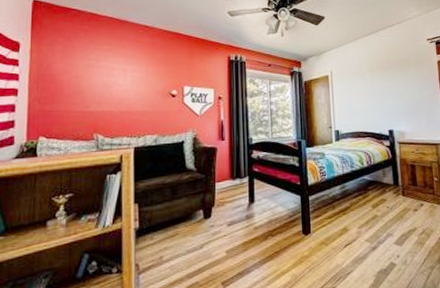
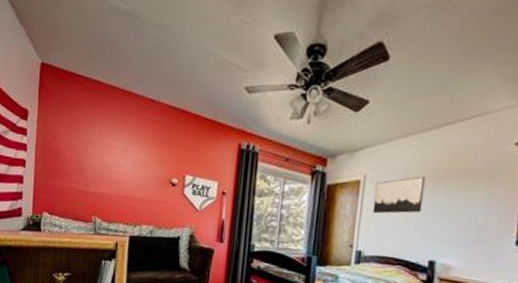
wall art: none [340,68,376,100] -> present [372,176,426,214]

